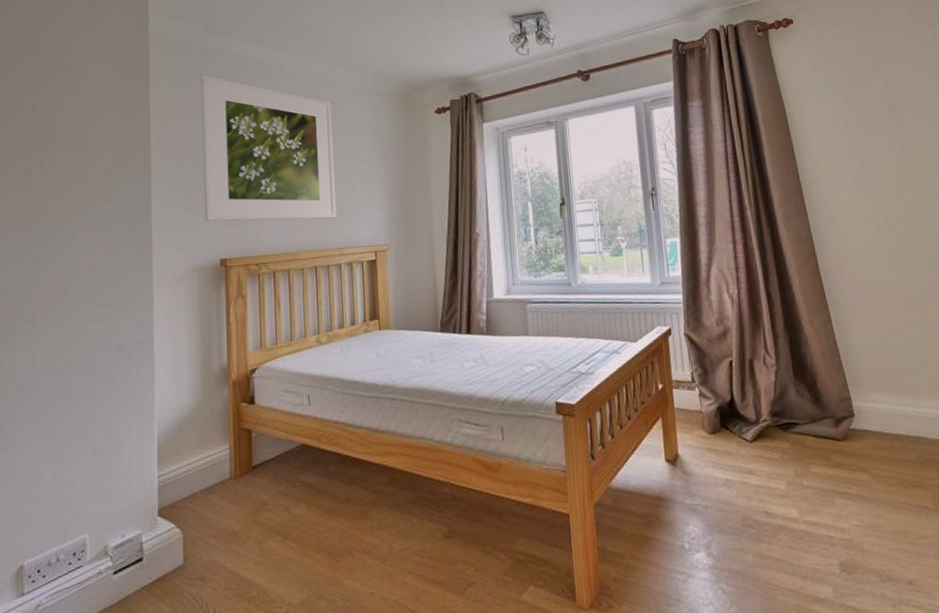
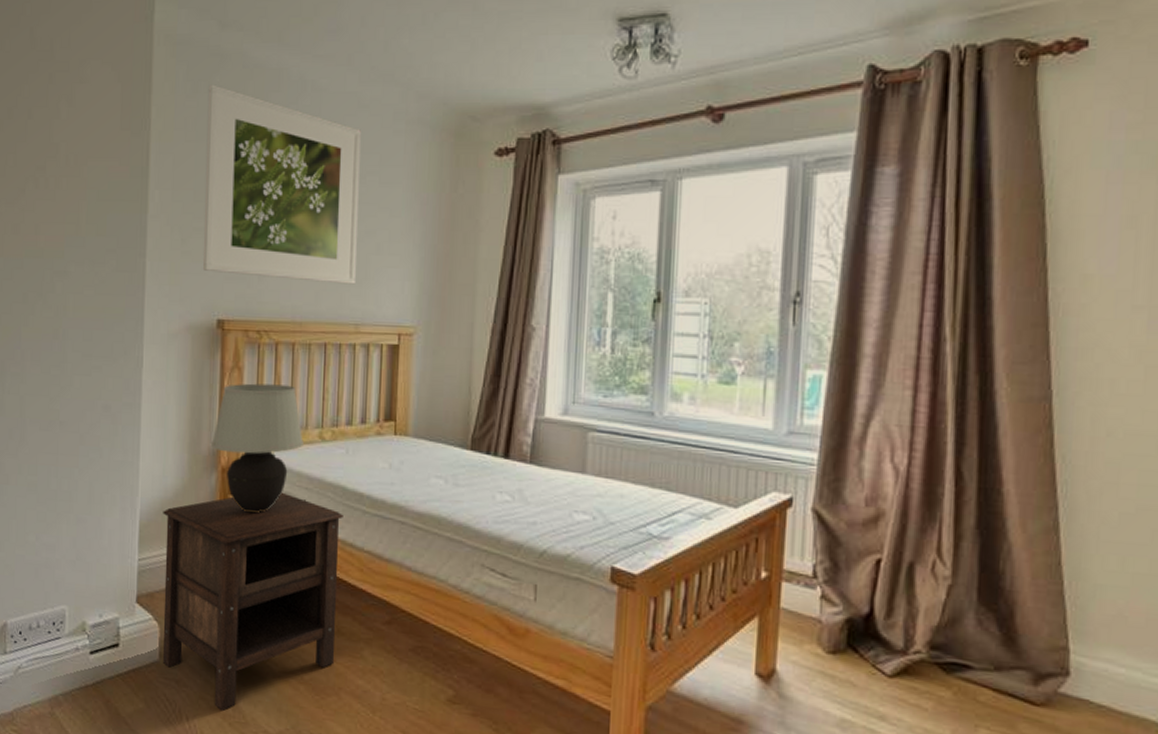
nightstand: none [180,392,346,595] -> present [162,492,343,710]
table lamp: none [222,304,304,416] -> present [211,383,304,513]

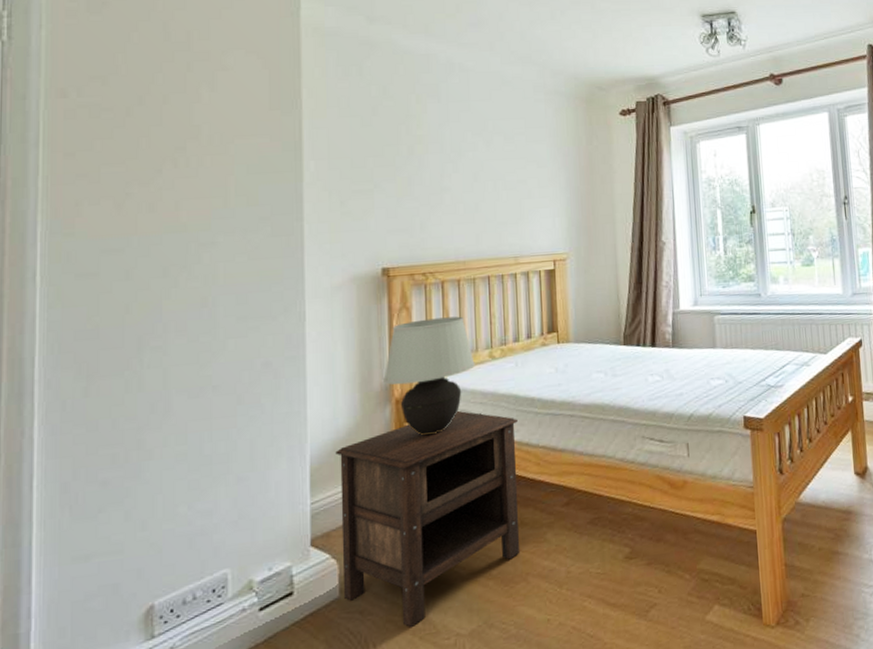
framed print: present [202,84,361,285] -> none [360,68,512,228]

